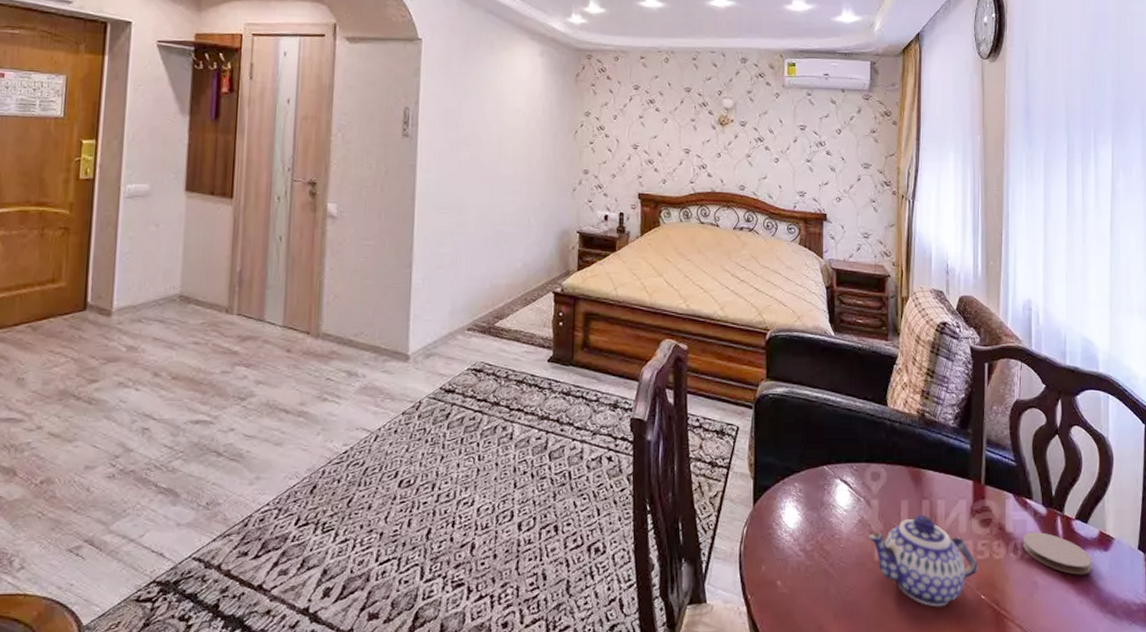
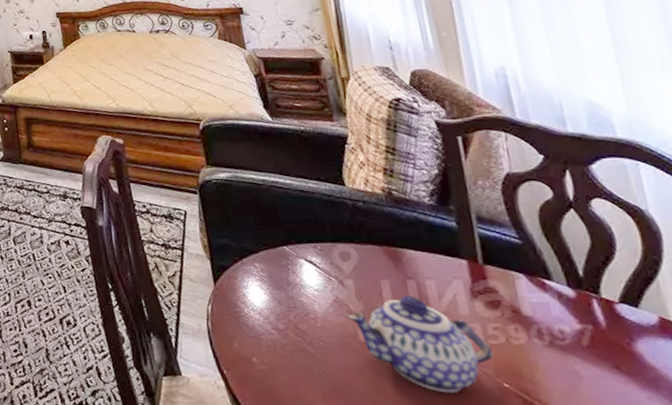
coaster: present [1023,532,1092,575] -> none [548,316,658,367]

